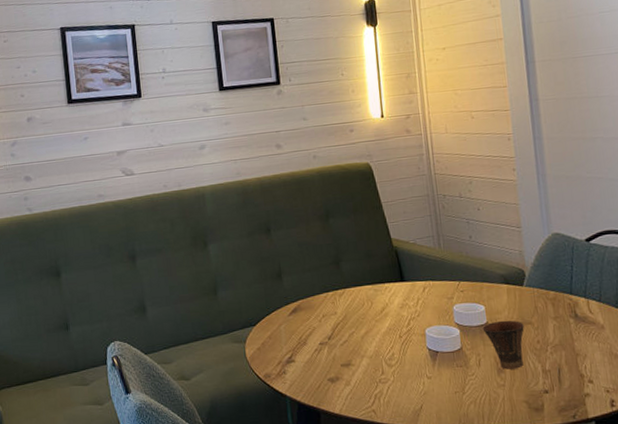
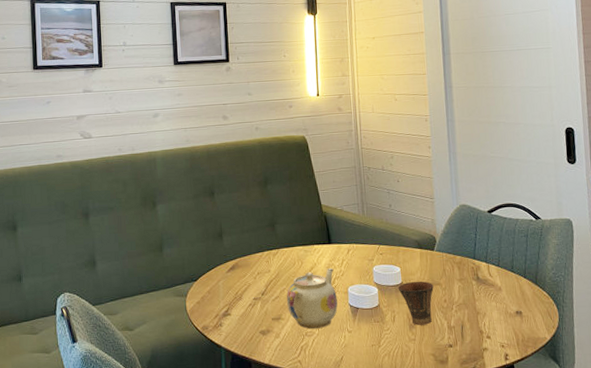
teapot: none [356,308,415,375] -> present [287,267,338,329]

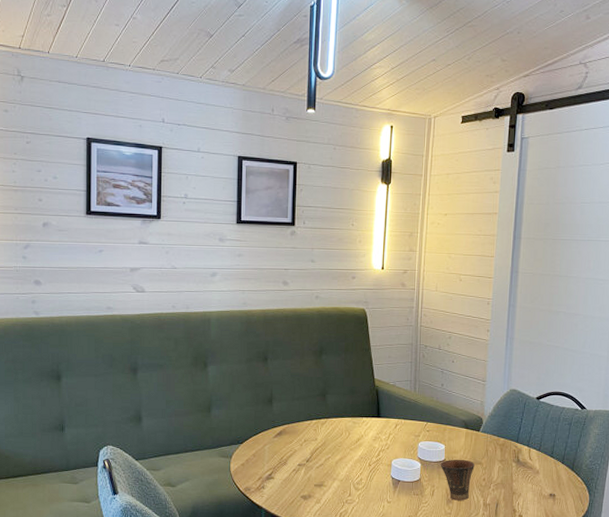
teapot: present [287,267,338,329] -> none [331,440,380,497]

